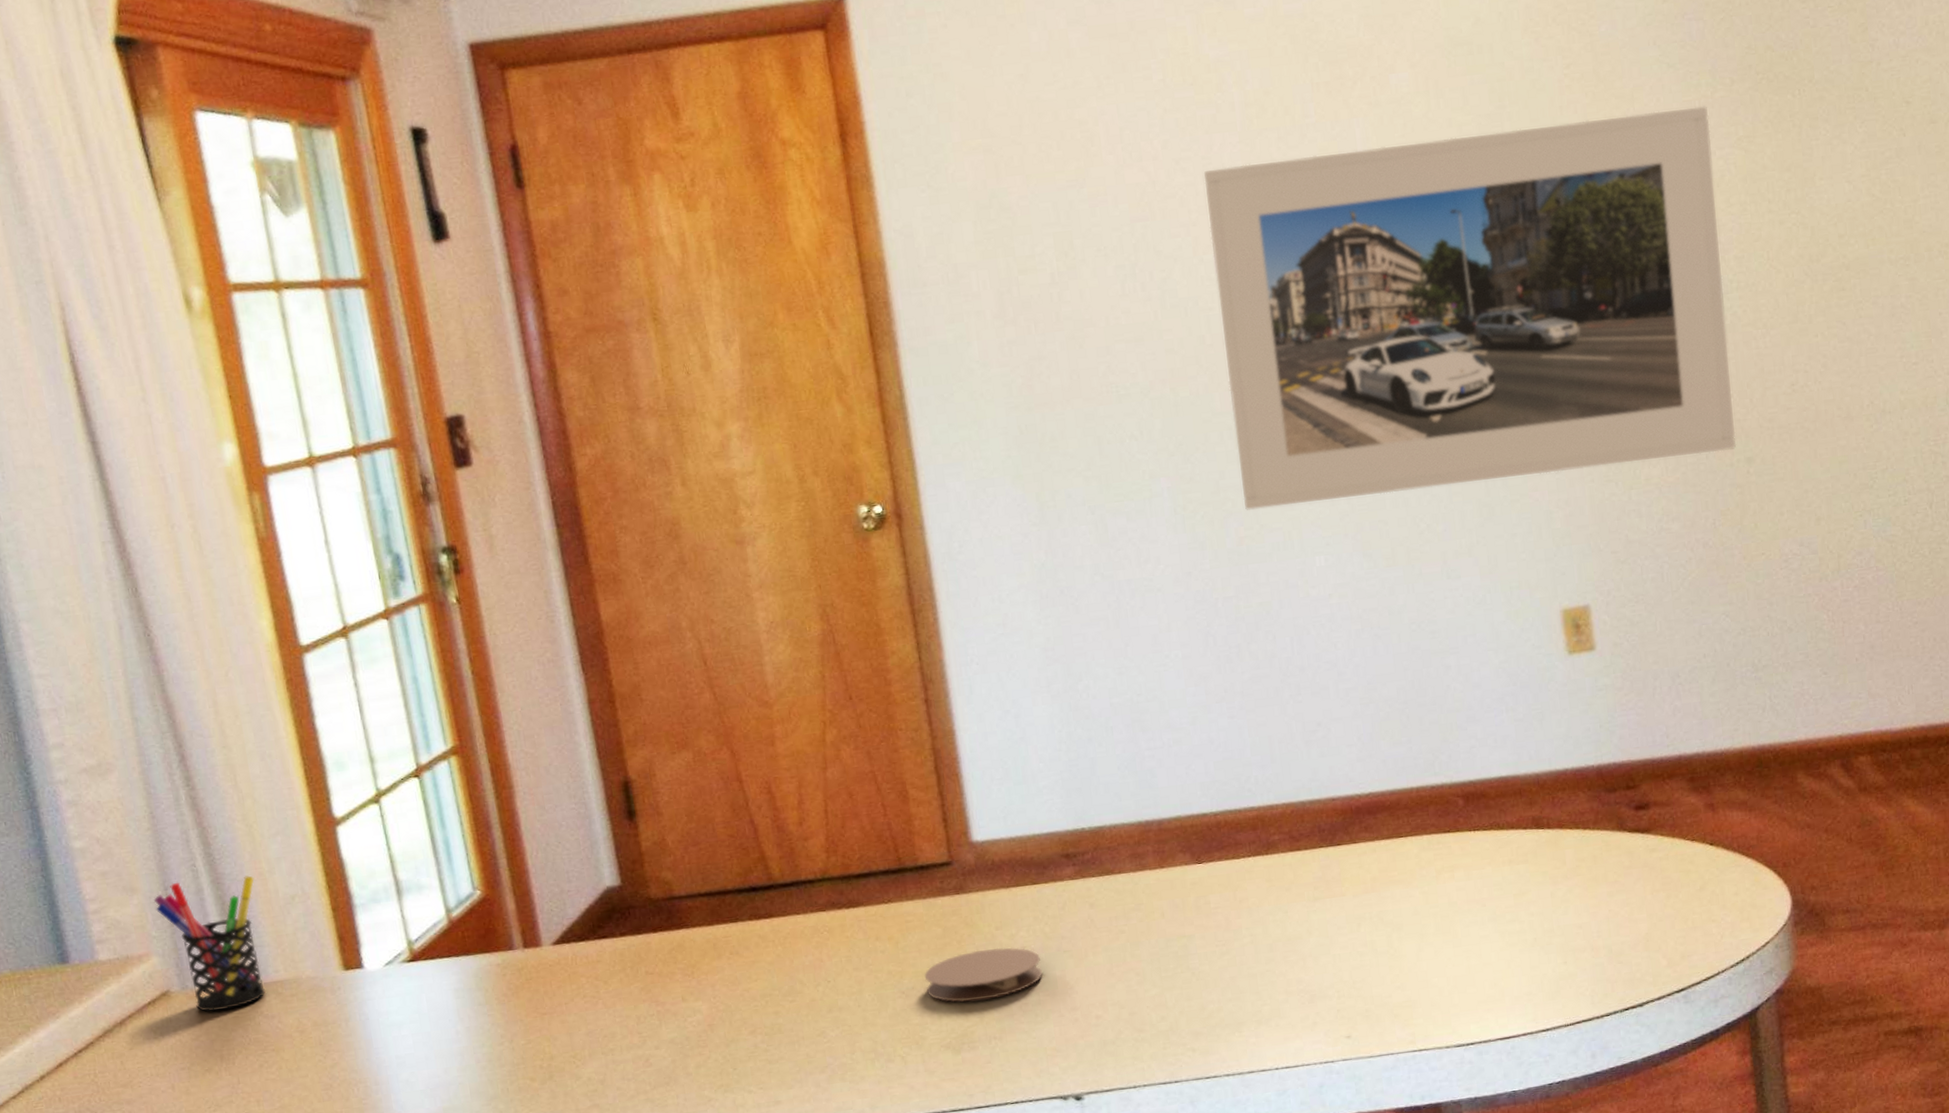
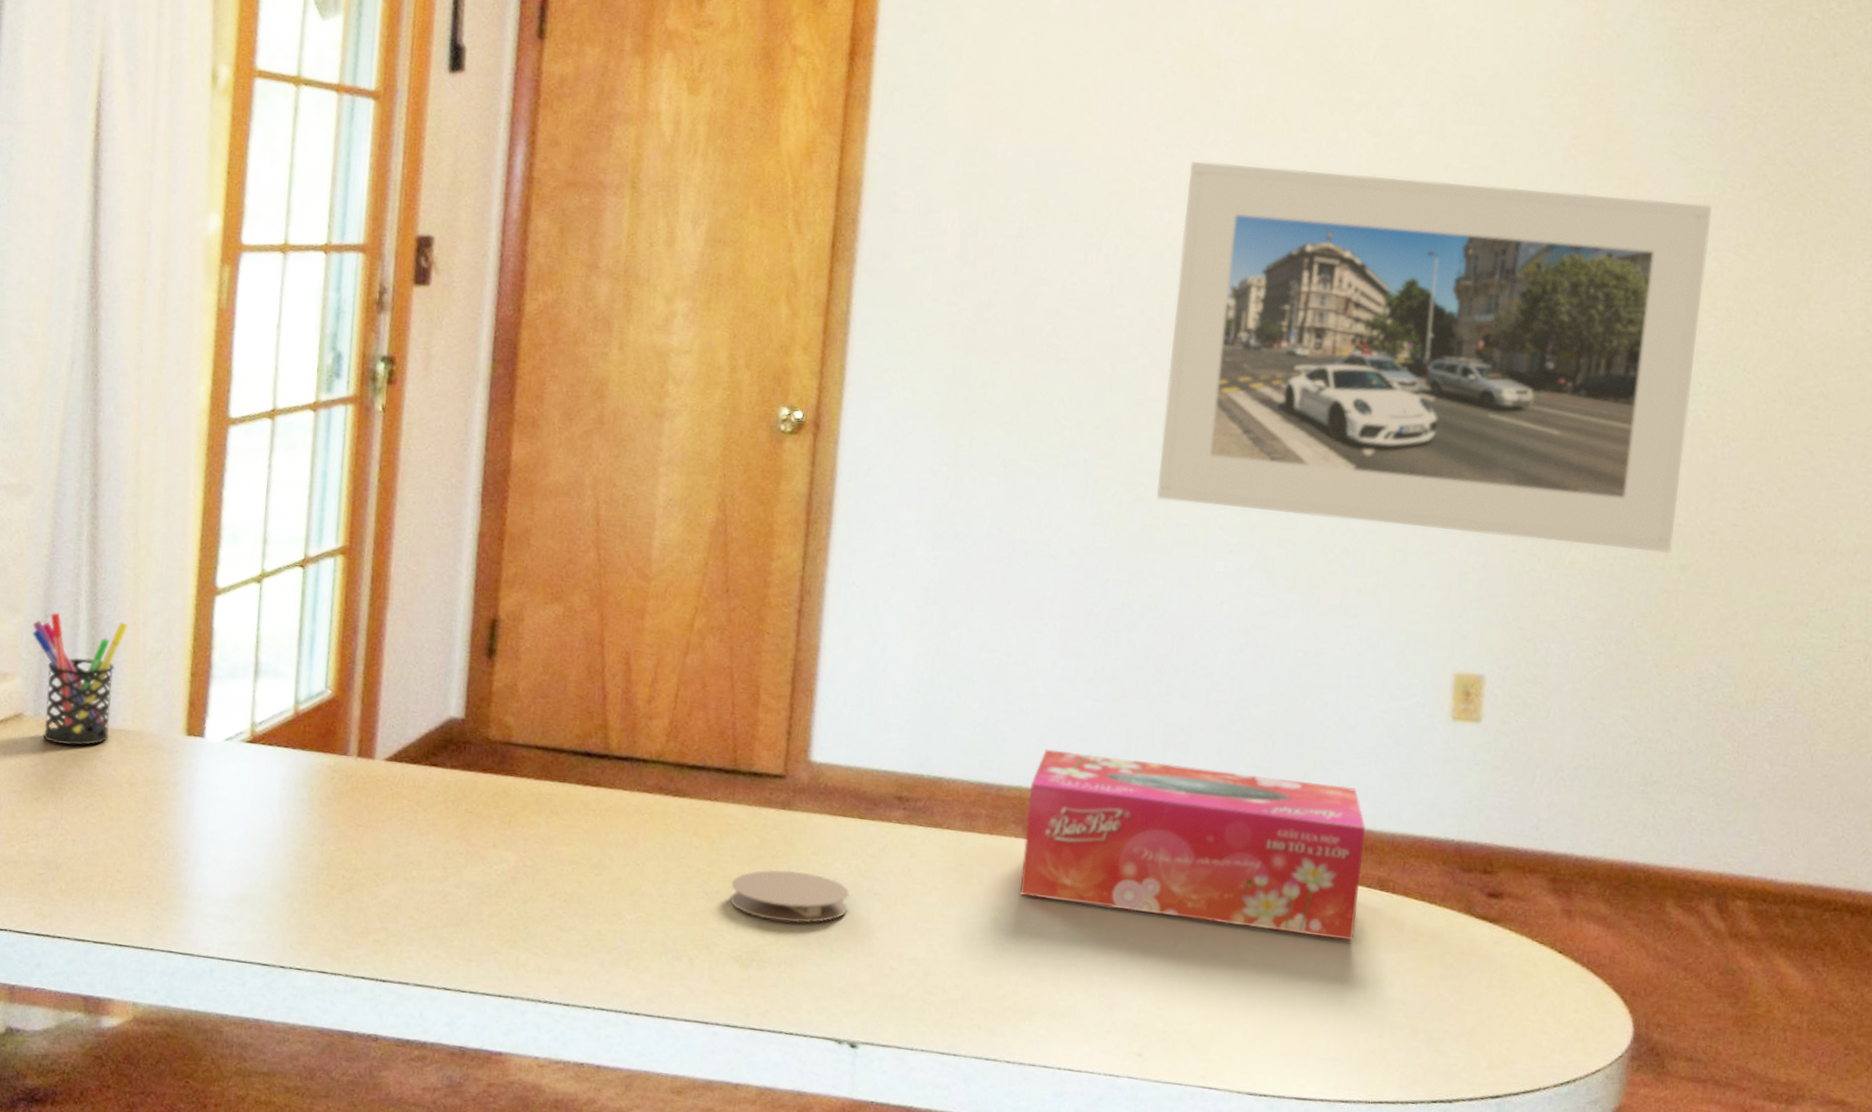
tissue box: none [1188,740,1521,918] -> present [1020,749,1366,940]

